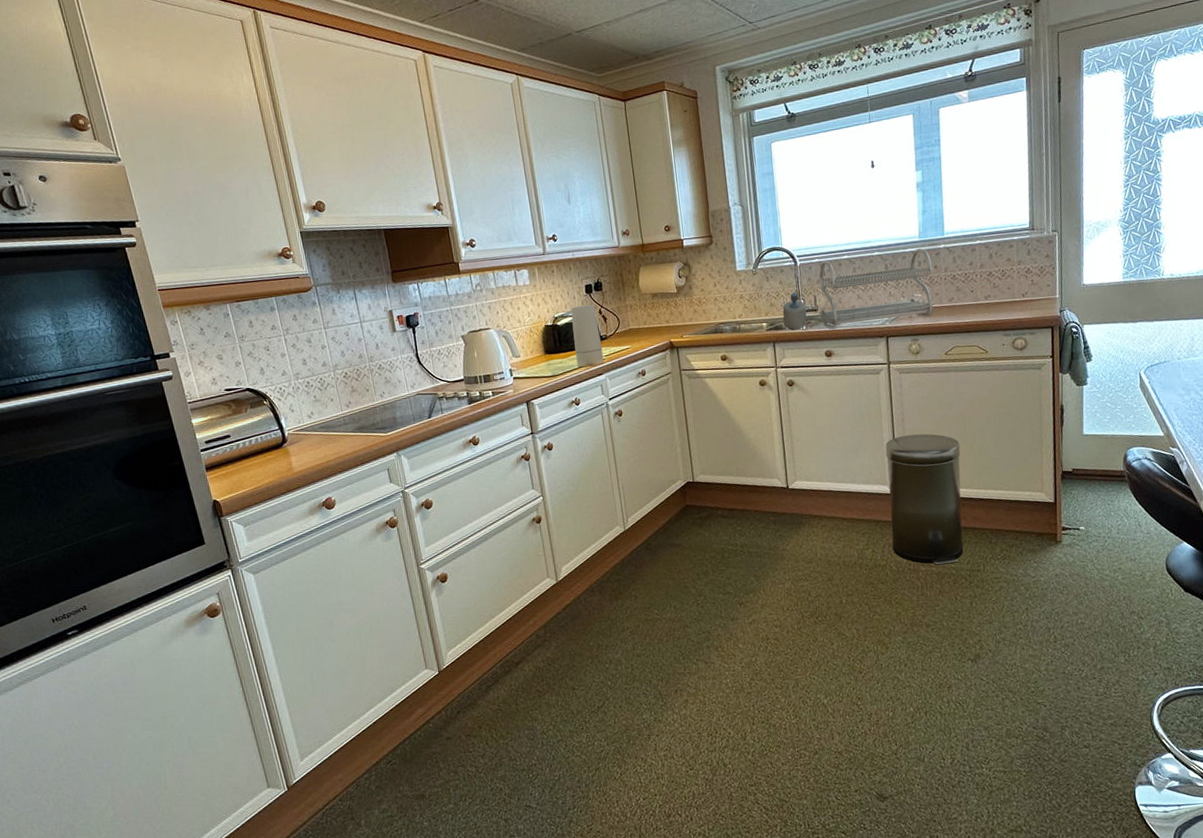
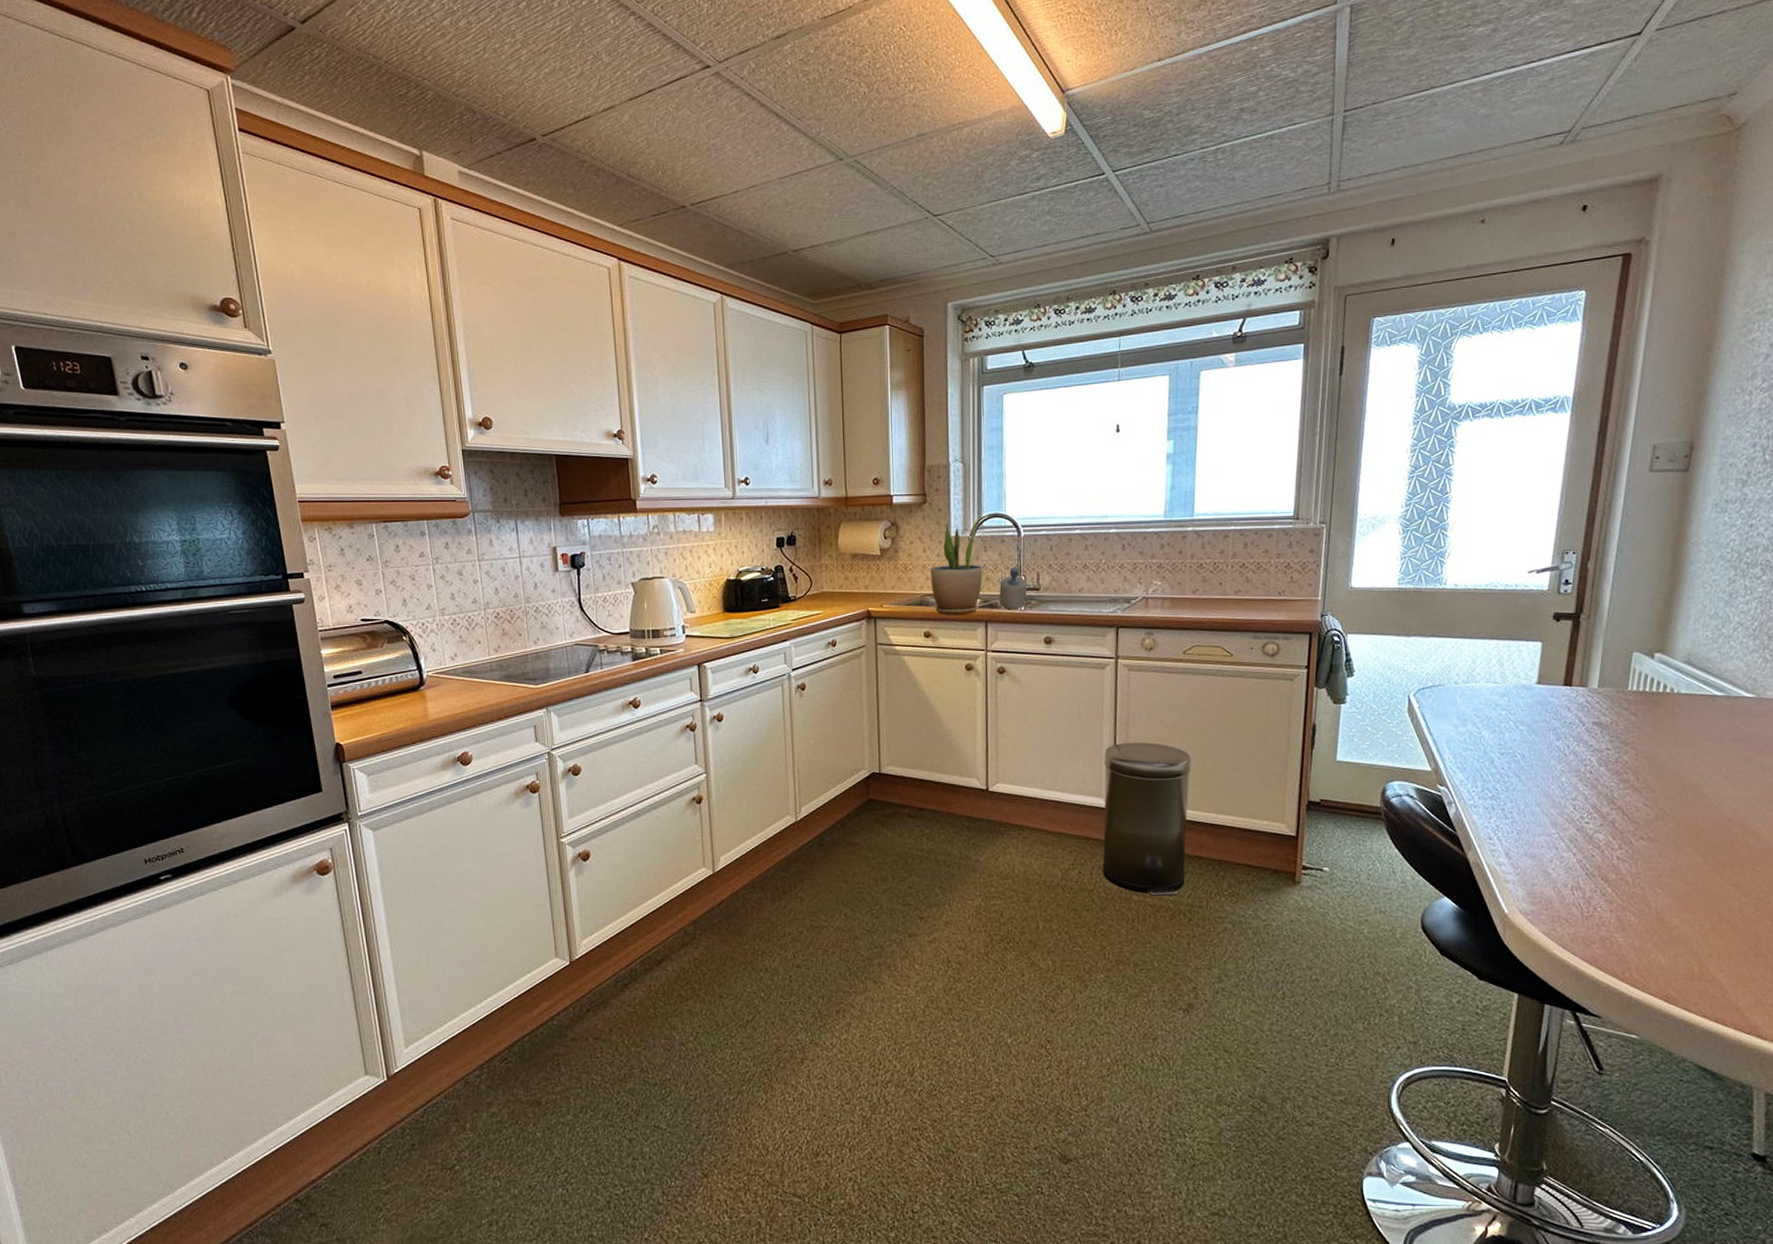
canister: present [570,304,604,368] -> none [757,560,790,631]
potted plant: none [721,251,768,340] -> present [930,517,983,616]
dish rack: present [817,248,934,330] -> none [1041,529,1179,614]

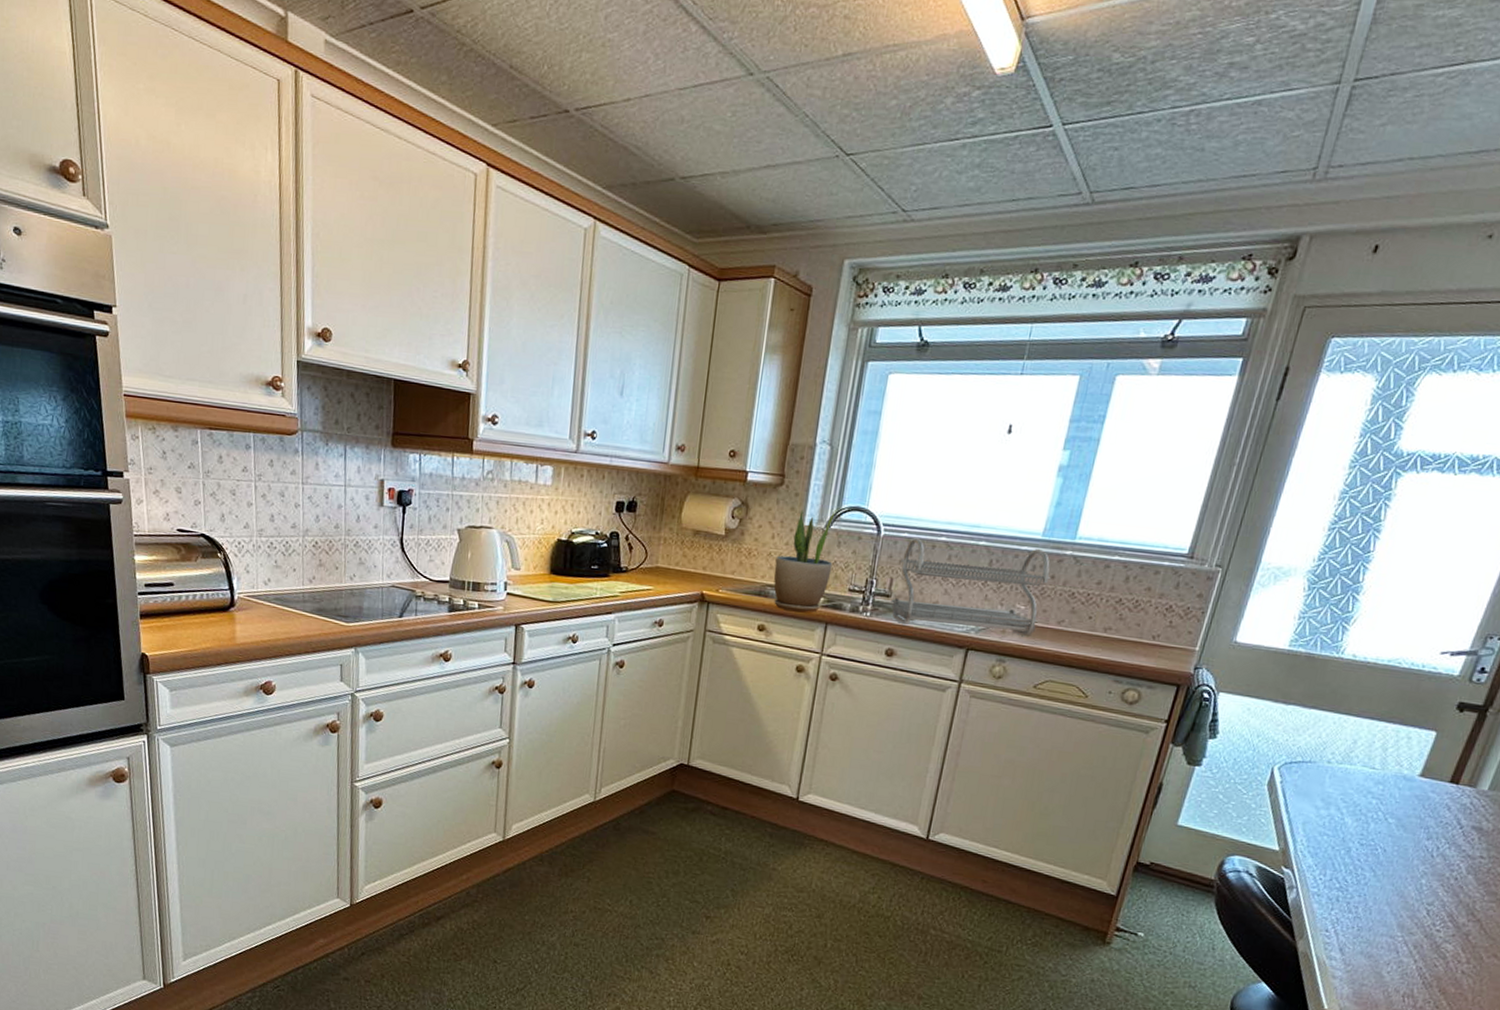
soap dispenser: present [998,566,1027,610] -> none [843,567,878,615]
dish rack: none [1041,529,1179,614] -> present [891,537,1051,638]
pedal bin: present [1103,742,1191,897] -> none [903,771,1020,937]

